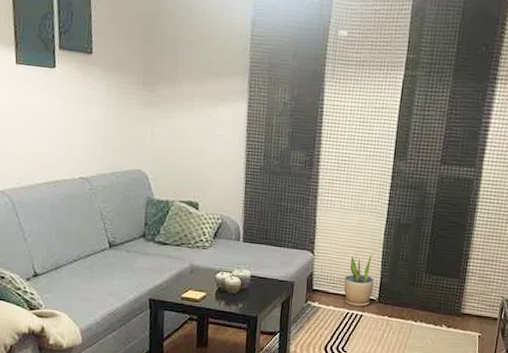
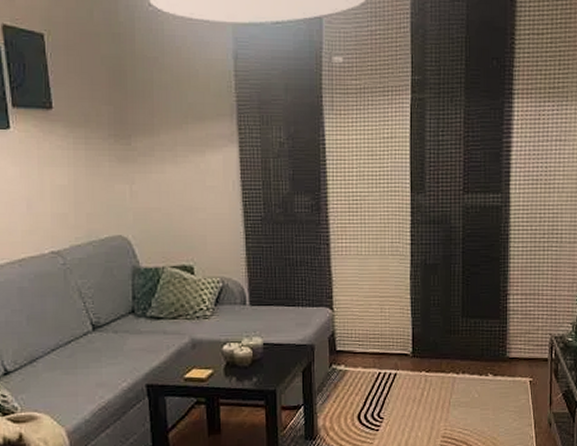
potted plant: present [344,253,374,307] -> none [370,302,405,365]

